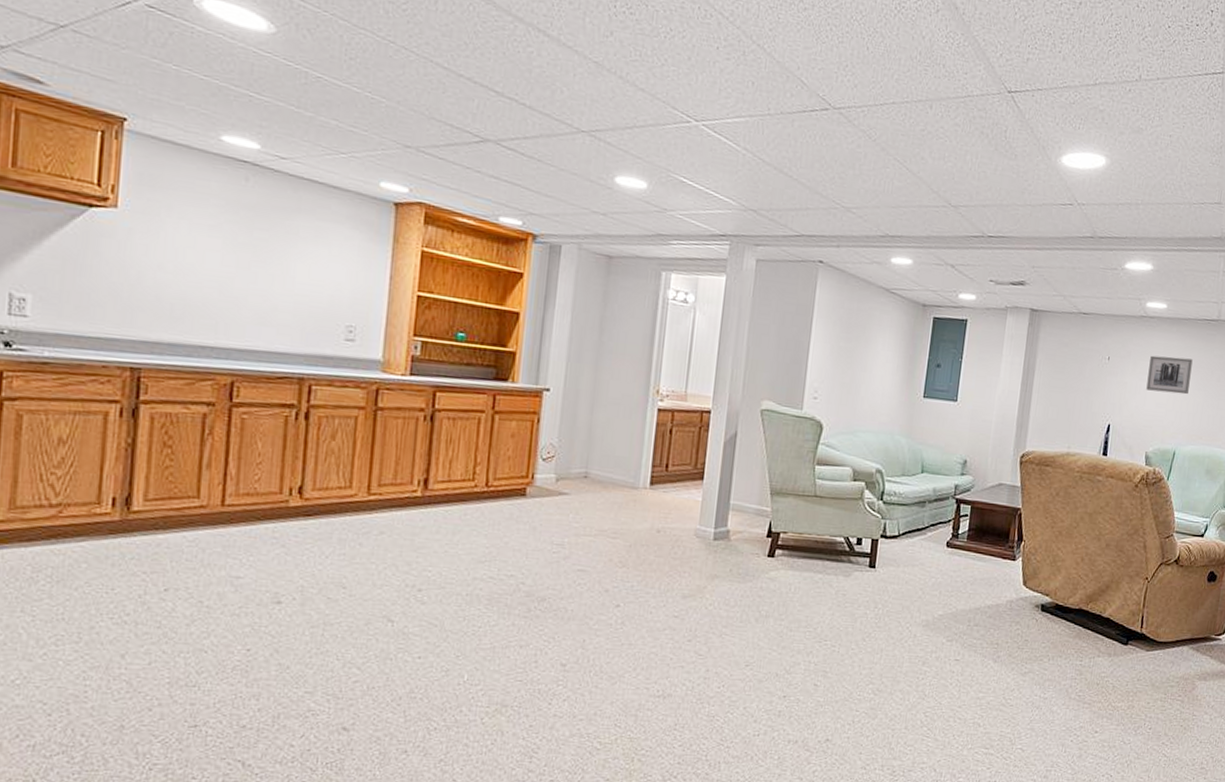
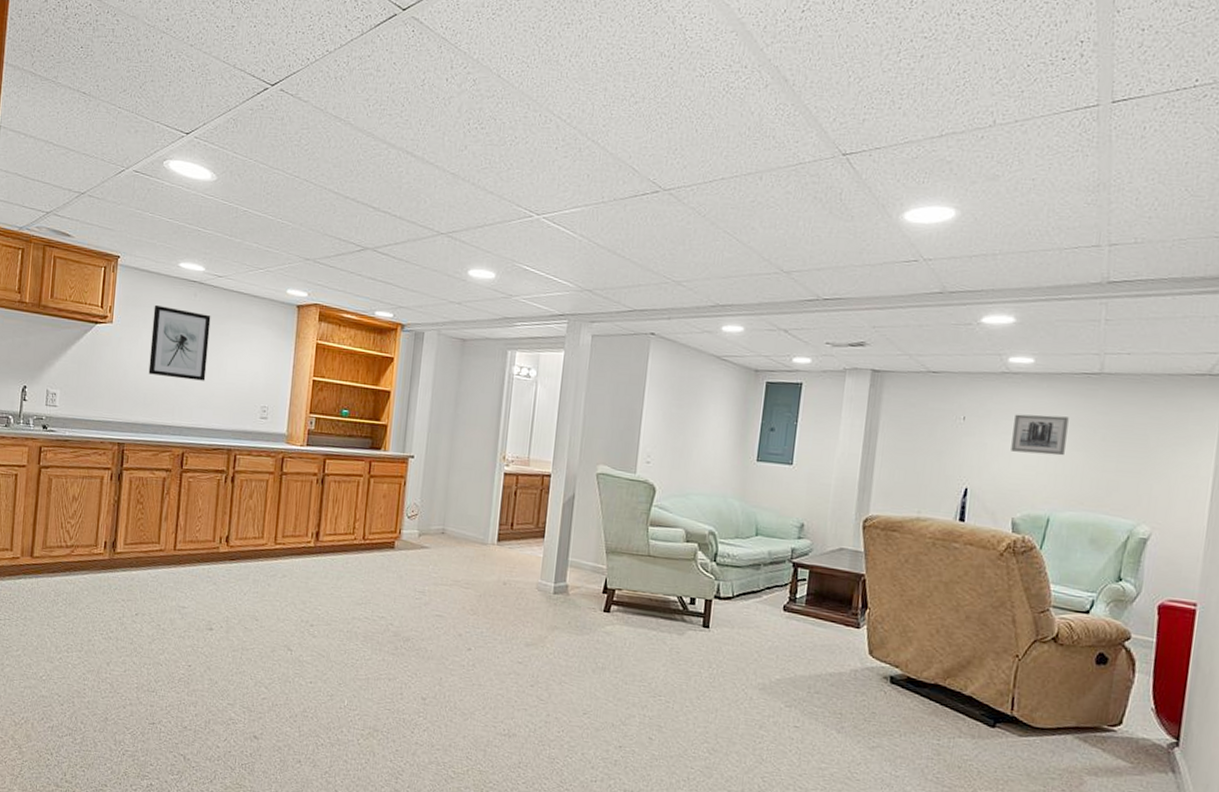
wall art: none [176,187,271,291] -> present [148,304,211,381]

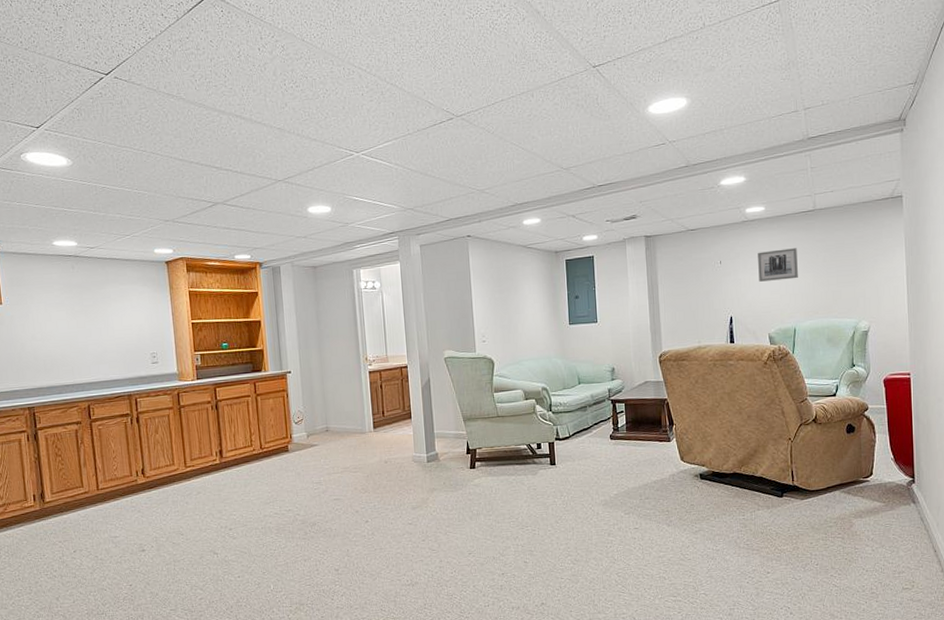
wall art: present [148,304,211,381] -> none [37,281,97,343]

